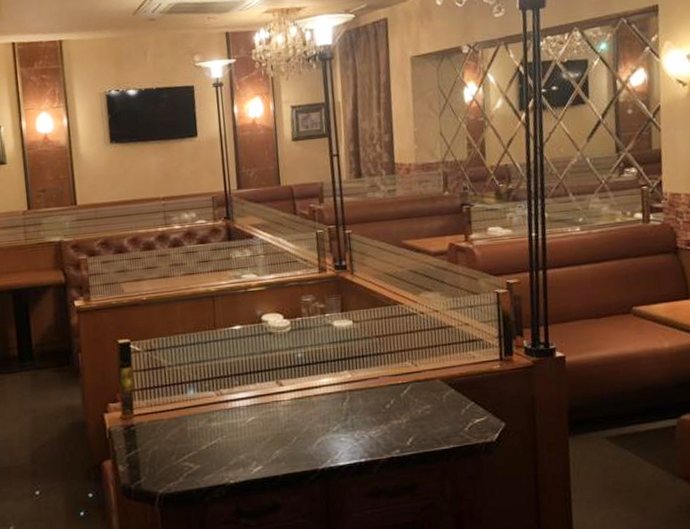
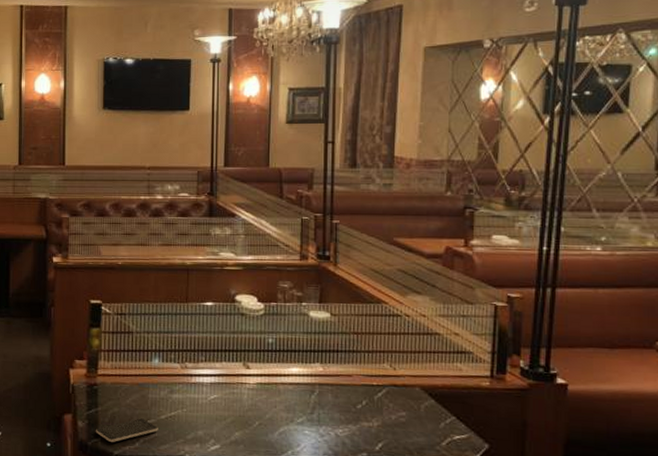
smartphone: none [137,452,201,482] -> present [95,418,158,442]

